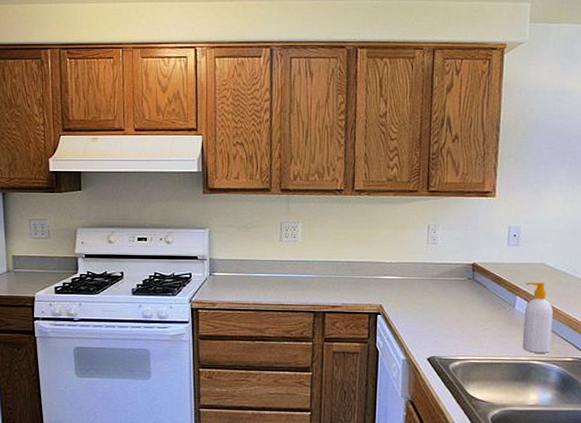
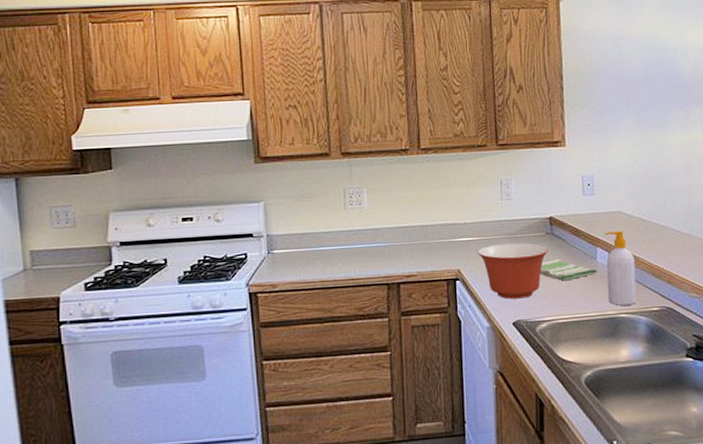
mixing bowl: none [399,285,469,337] -> present [477,243,549,299]
dish towel: none [457,303,514,325] -> present [539,258,597,281]

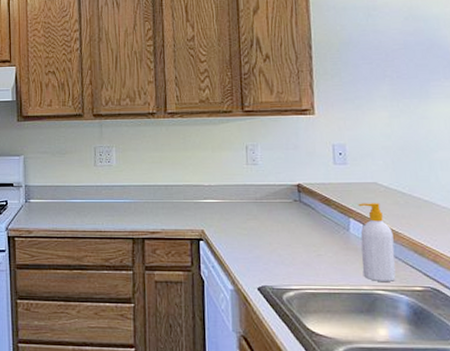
mixing bowl: present [477,243,549,299] -> none [221,208,297,264]
dish towel: present [539,258,597,281] -> none [286,226,350,250]

